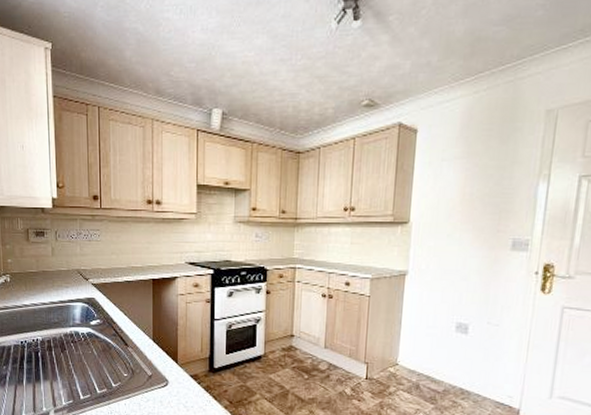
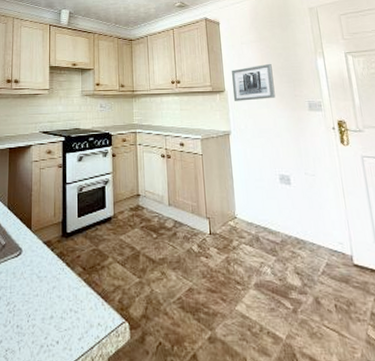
wall art: none [418,188,476,236] -> present [231,63,275,101]

